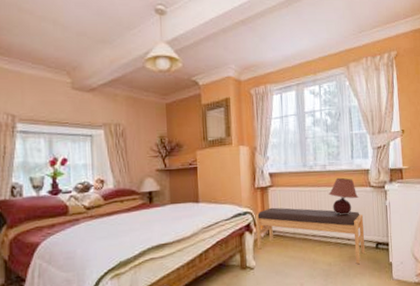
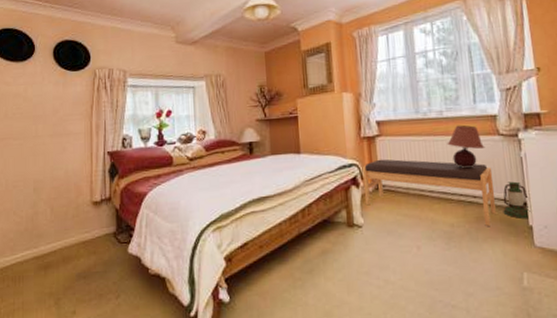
lantern: none [370,226,391,257] -> present [503,181,531,218]

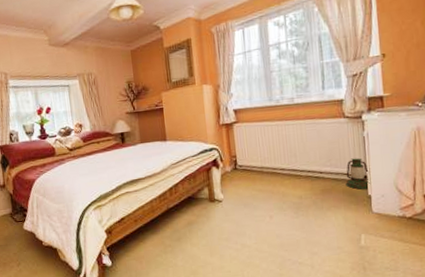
bench: present [362,159,496,227] -> none [221,142,339,198]
table lamp: present [447,124,485,169] -> none [297,109,332,149]

